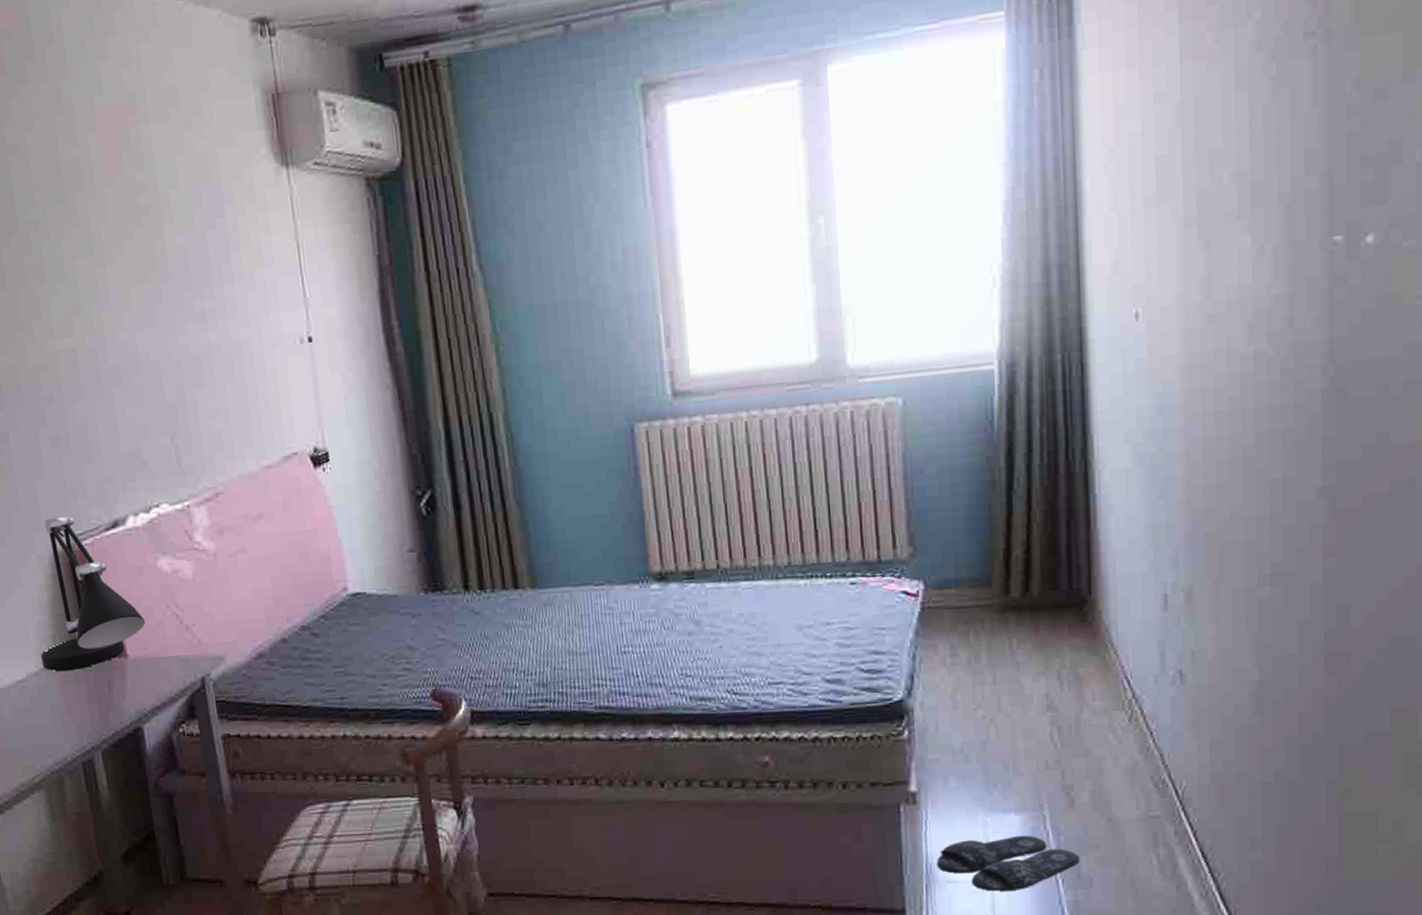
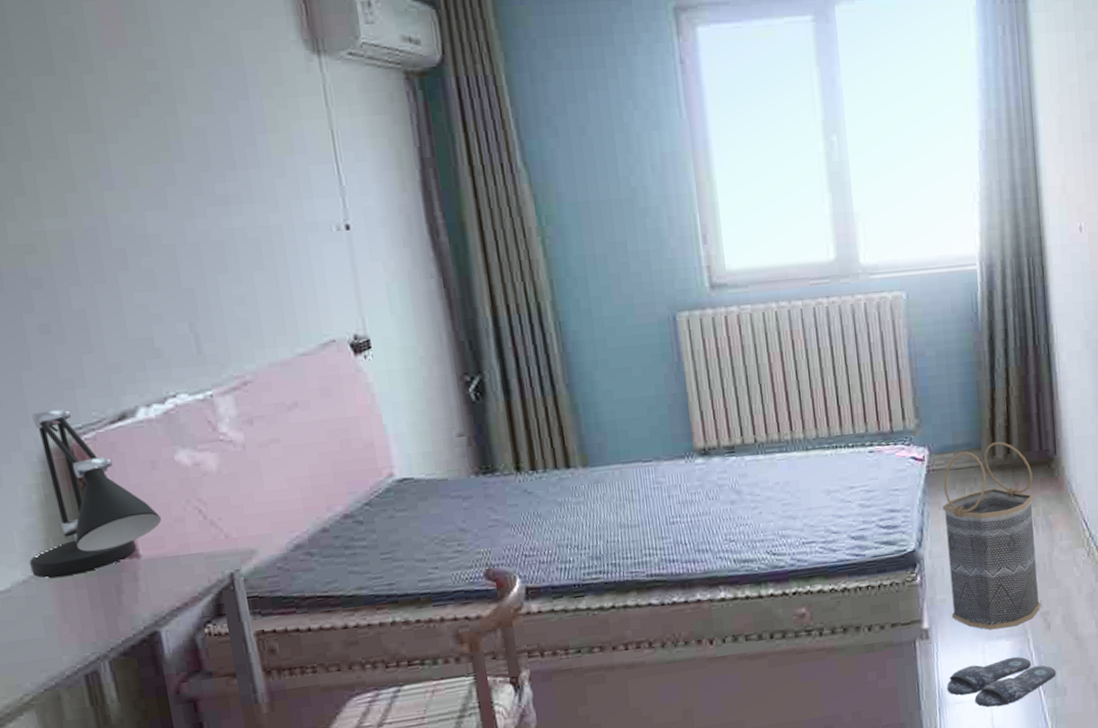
basket: none [939,577,1063,801] -> present [942,441,1041,630]

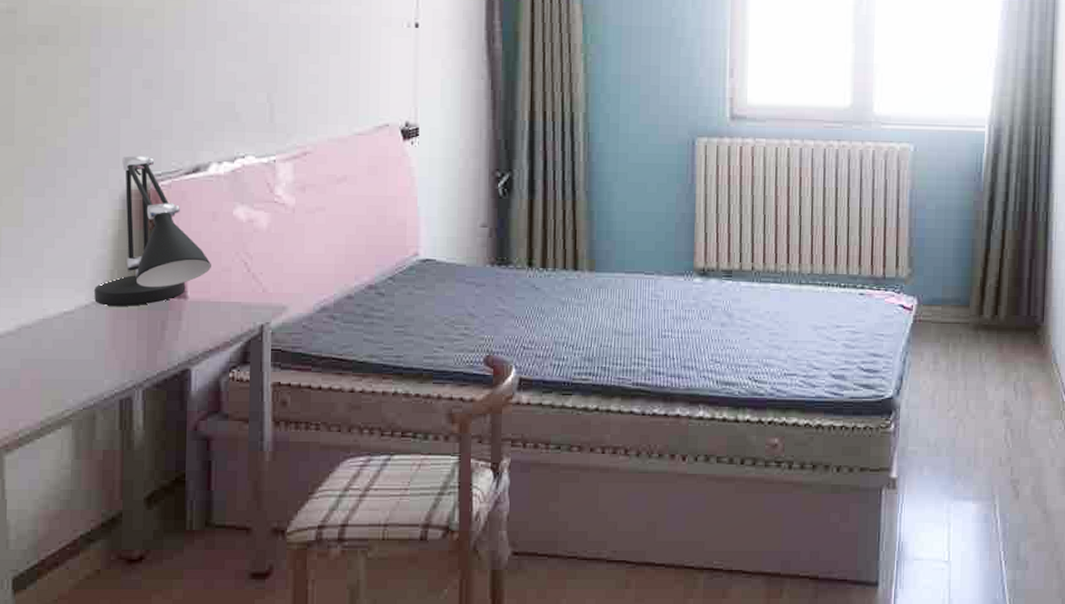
basket: present [942,441,1041,630] -> none [920,302,1018,490]
slippers: present [947,656,1056,707] -> none [907,521,1020,569]

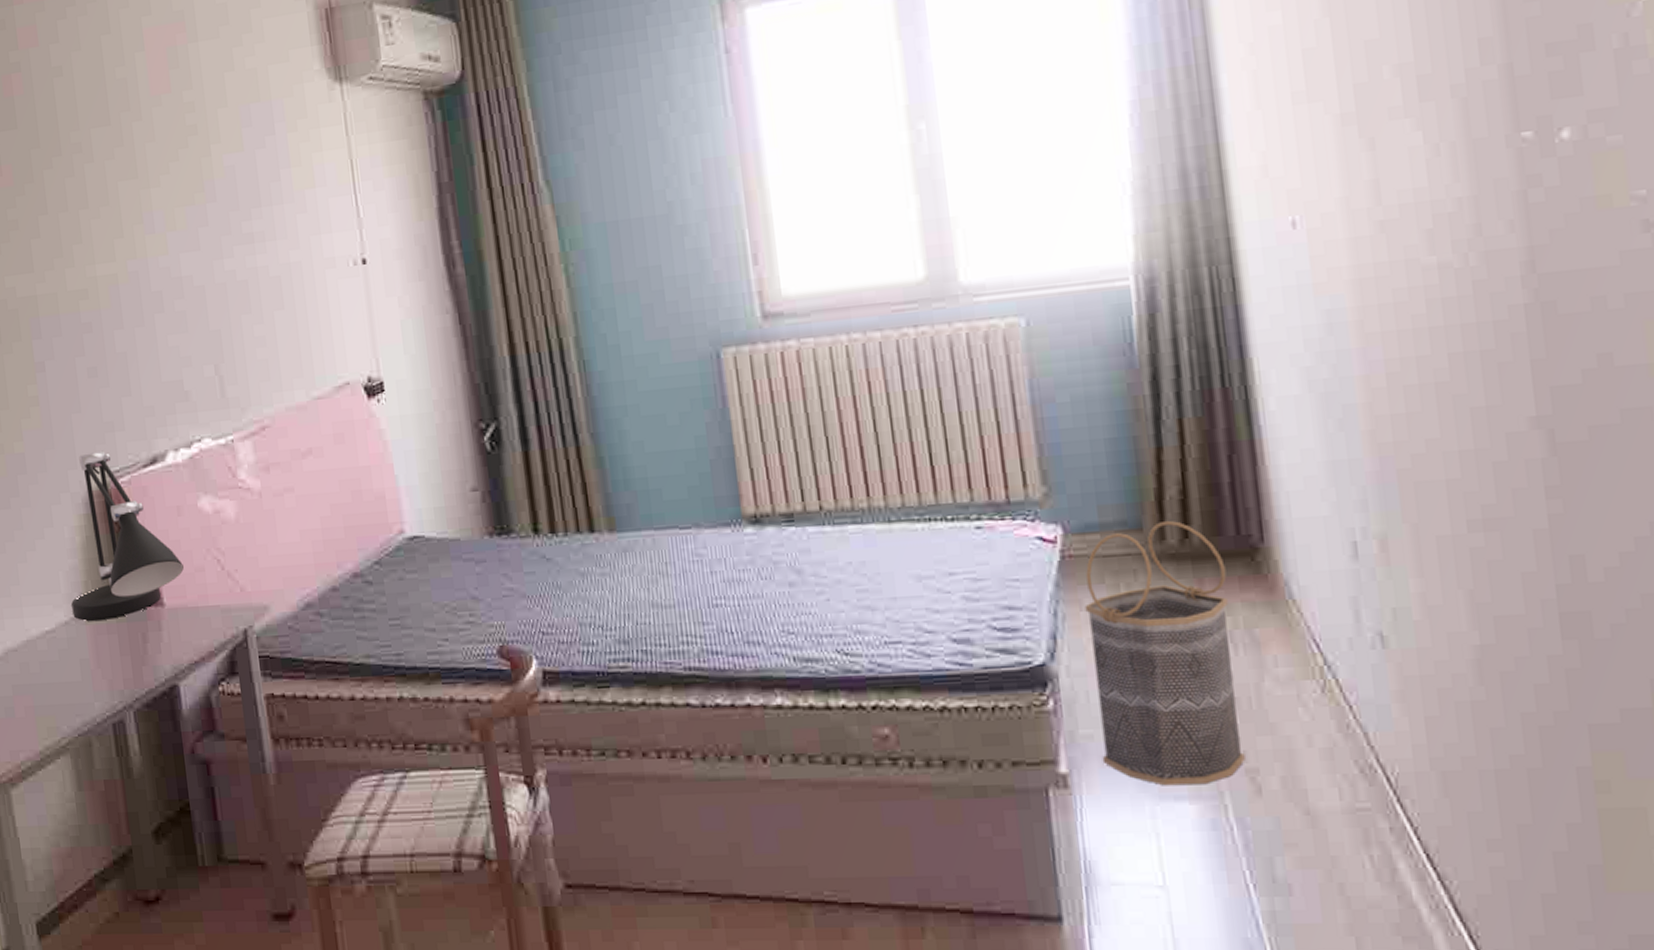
basket: none [920,302,1018,490] -> present [1084,521,1245,786]

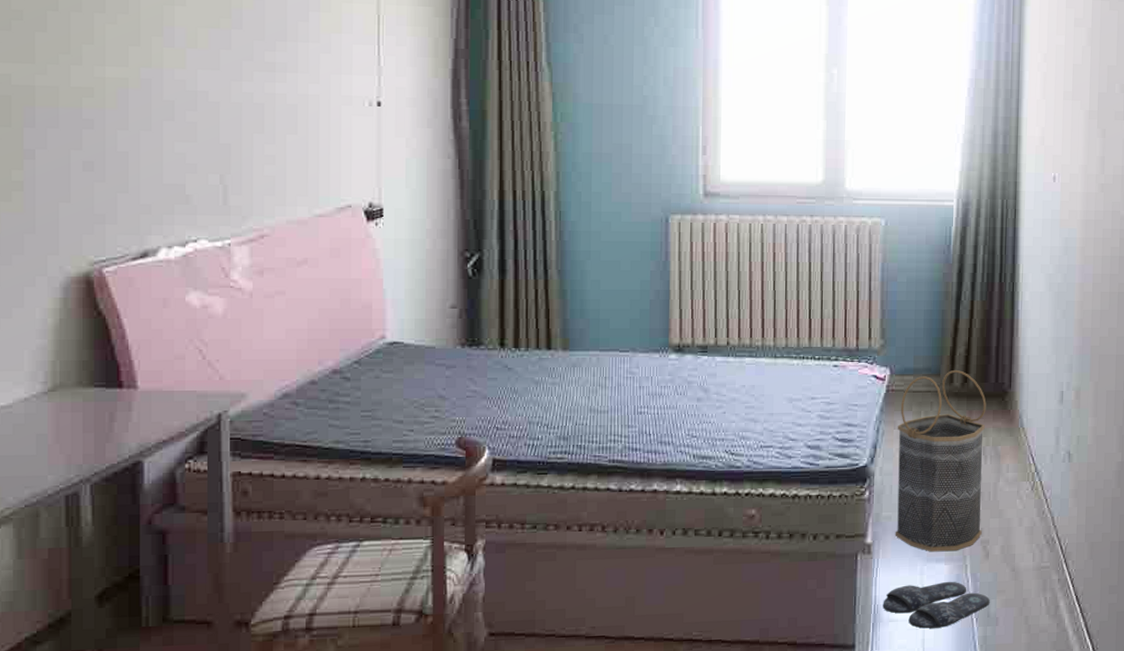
desk lamp: present [71,450,184,621] -> none [34,240,163,398]
slippers: none [1097,828,1274,897] -> present [883,581,990,628]

